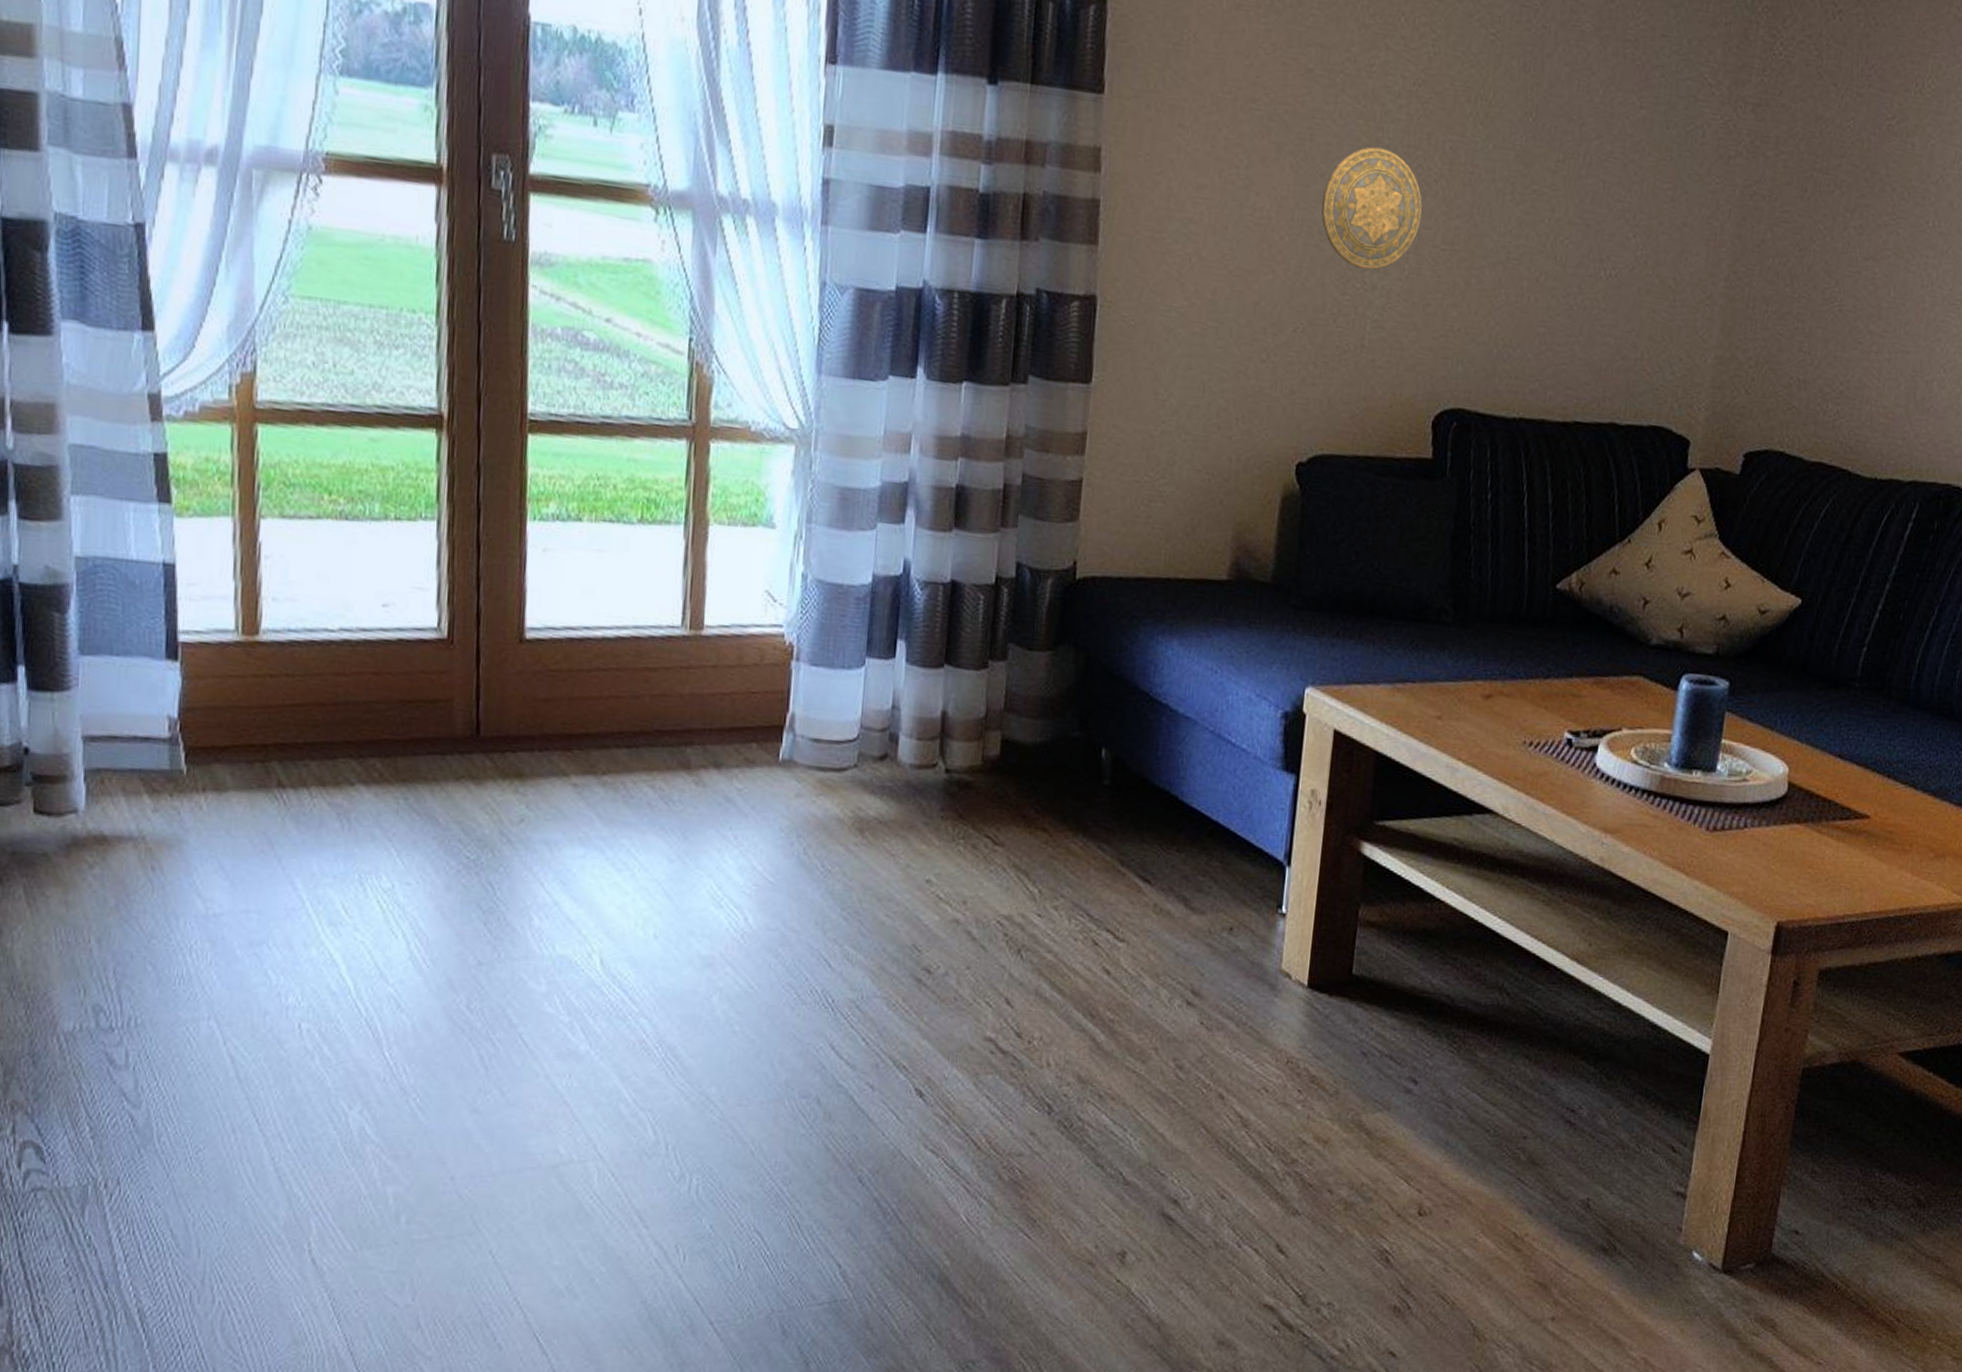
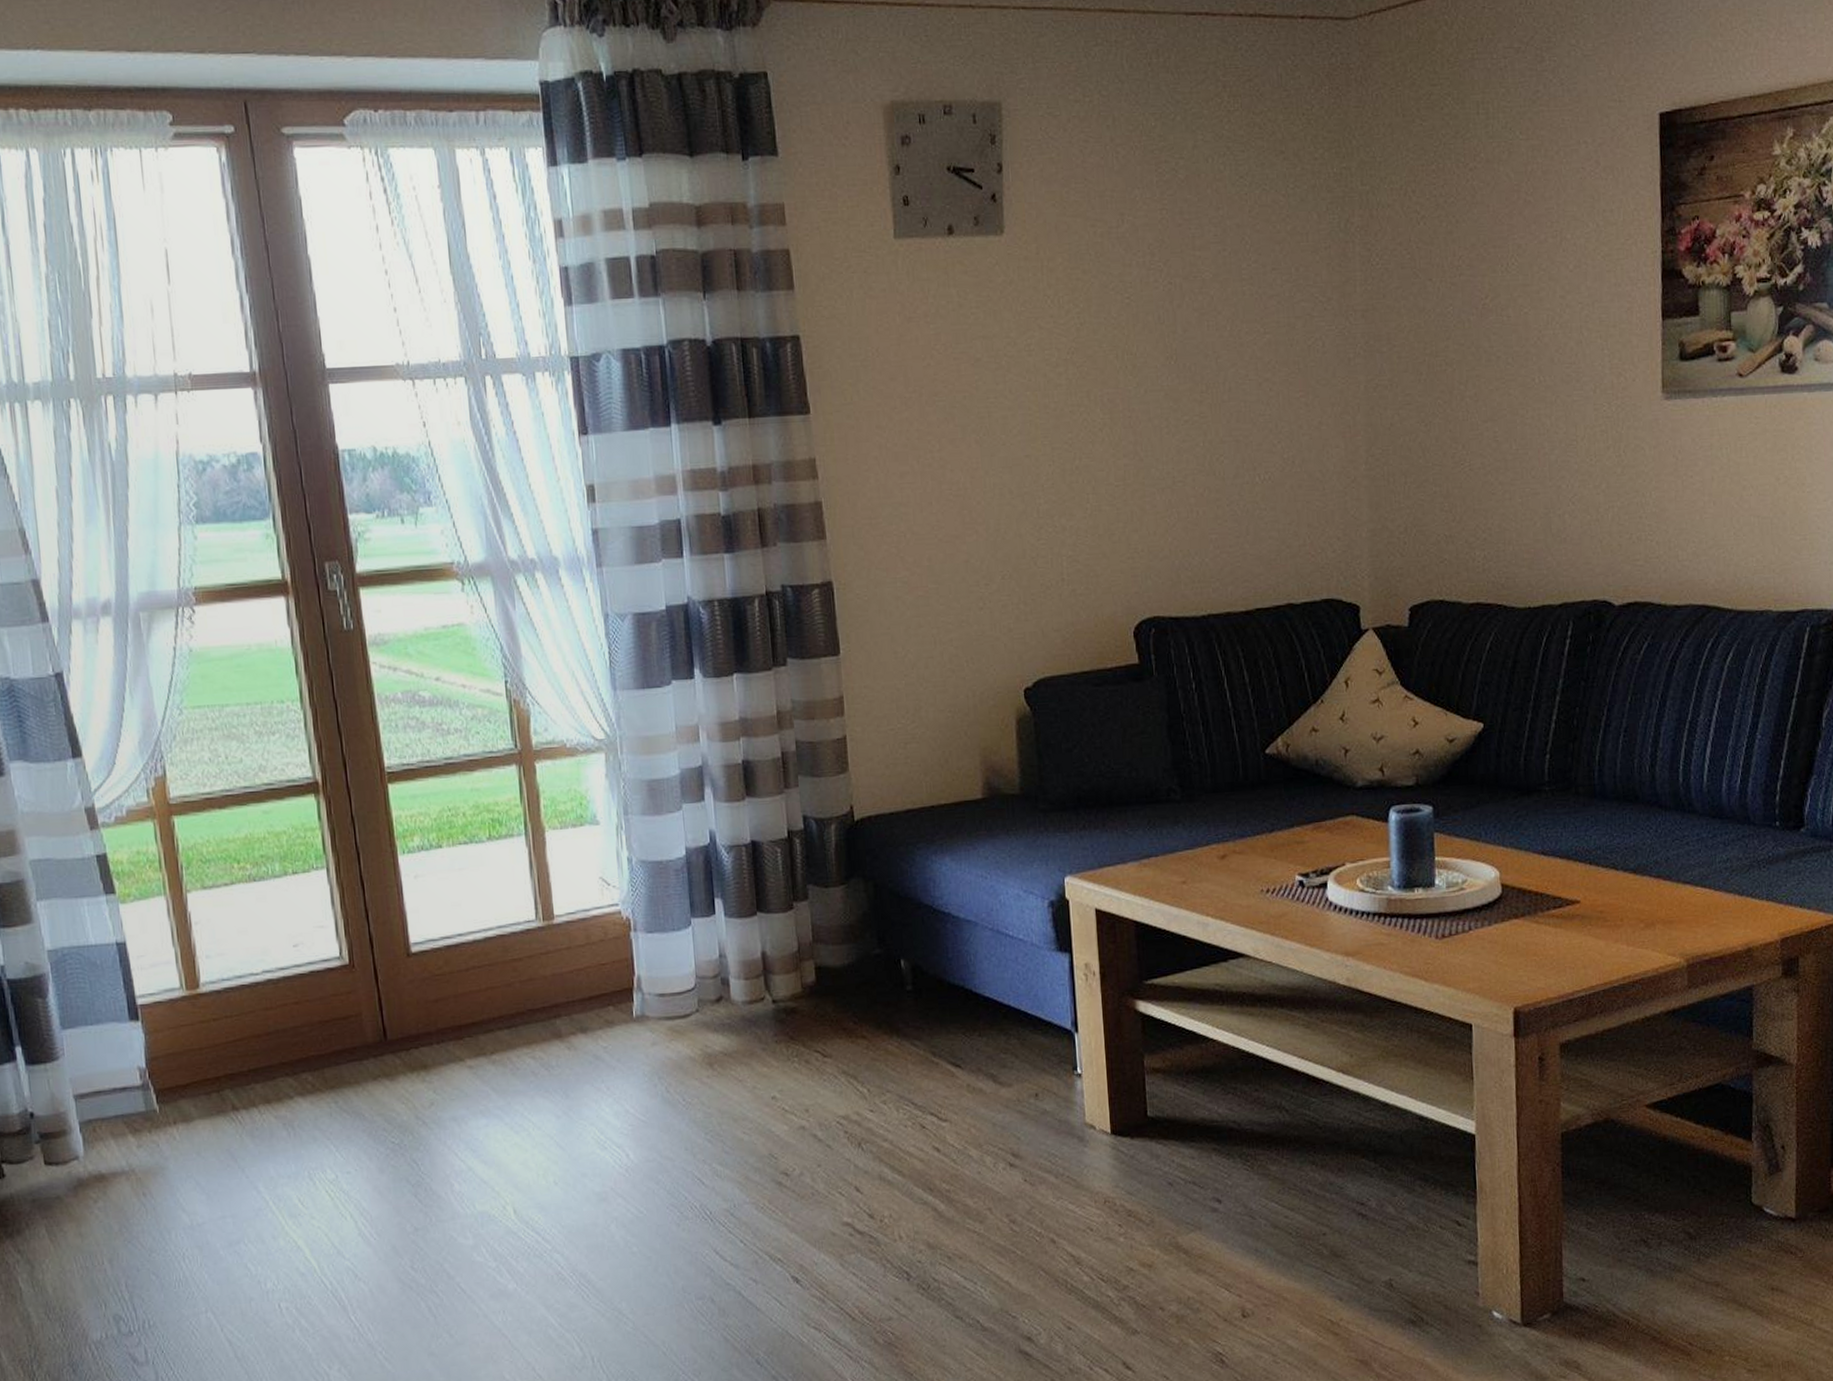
decorative plate: present [1321,147,1422,270] -> none [1007,412,1094,515]

